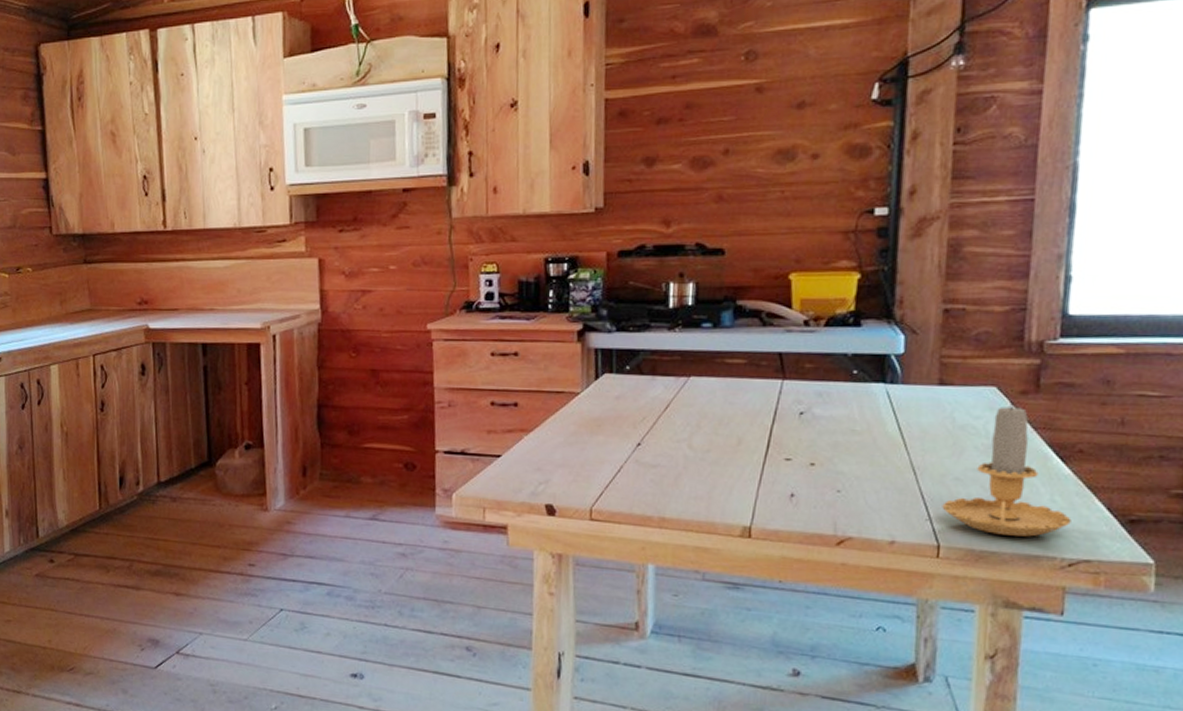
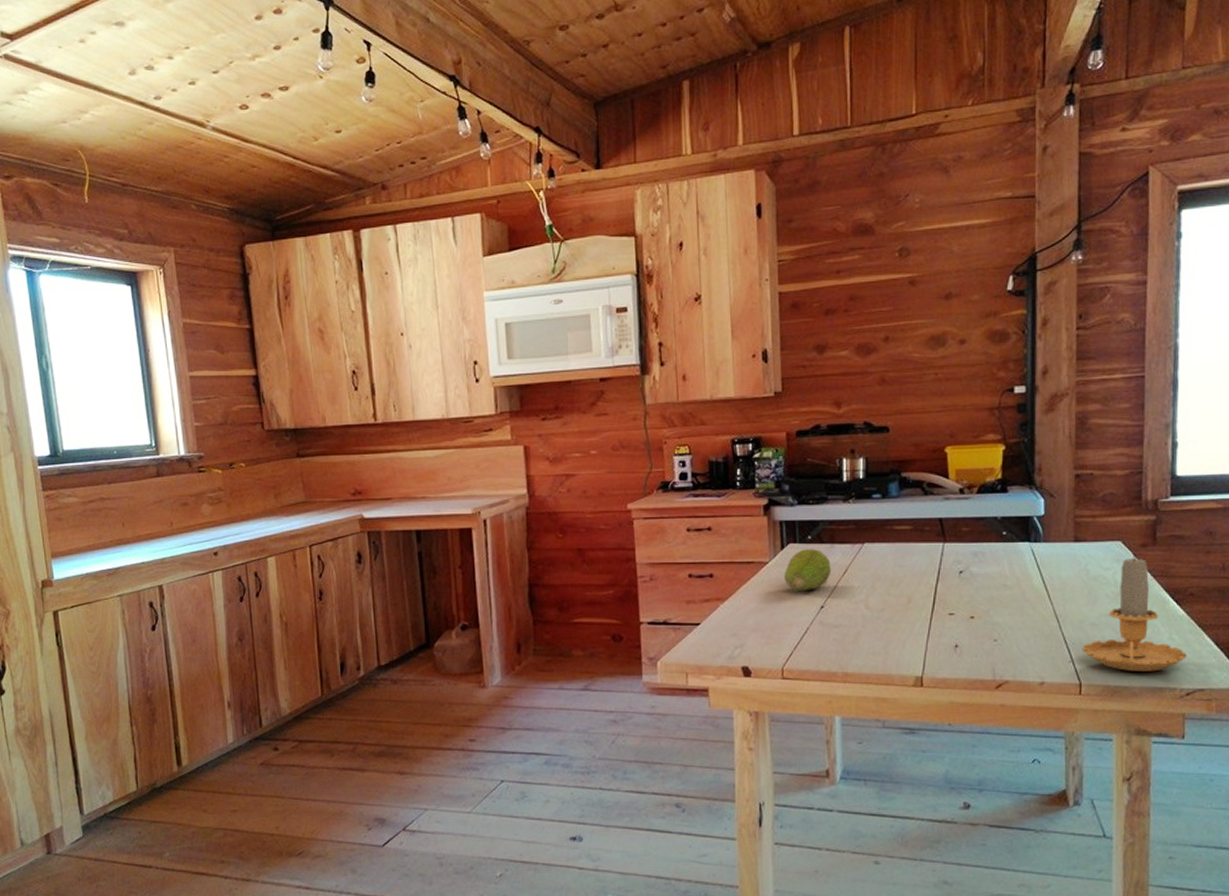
fruit: none [597,380,651,427] -> present [784,549,831,592]

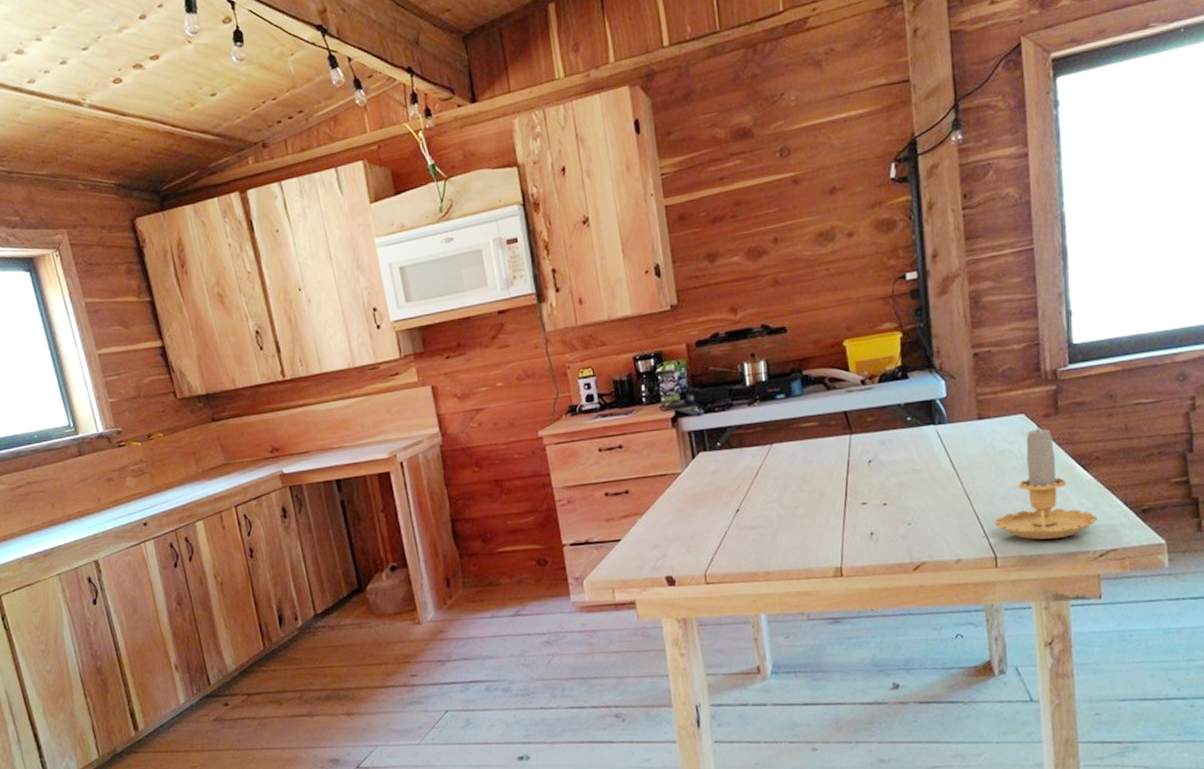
fruit: present [784,549,831,592] -> none [698,455,743,498]

